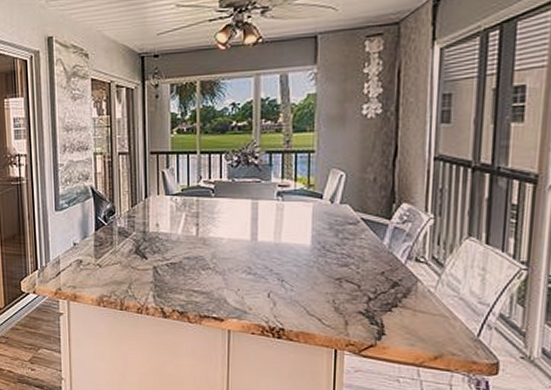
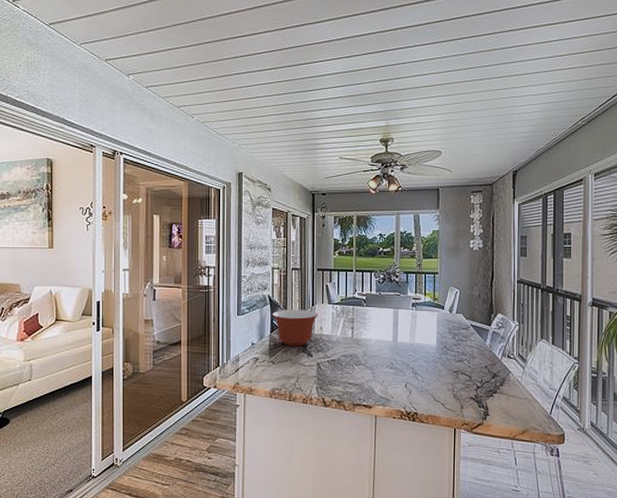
mixing bowl: none [97,202,153,247] -> present [272,309,318,346]

